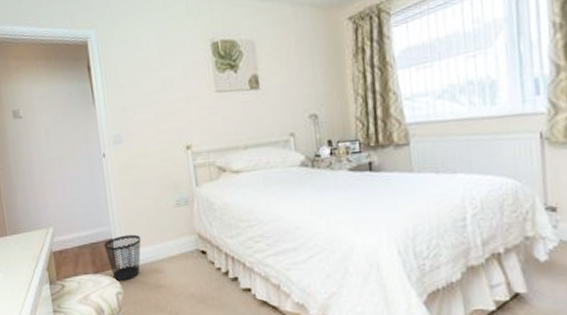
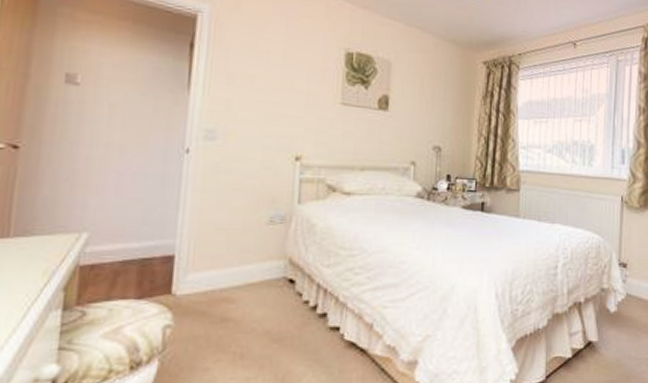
wastebasket: present [103,234,141,282] -> none [160,252,215,311]

